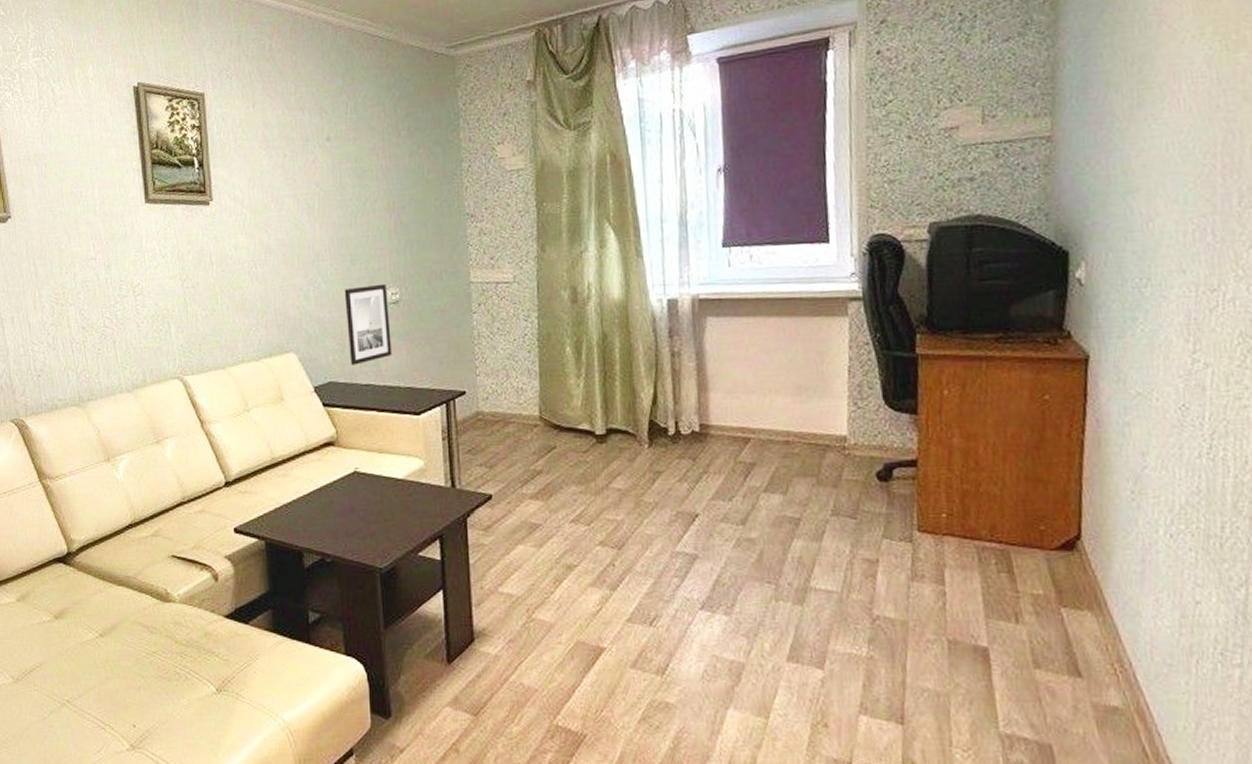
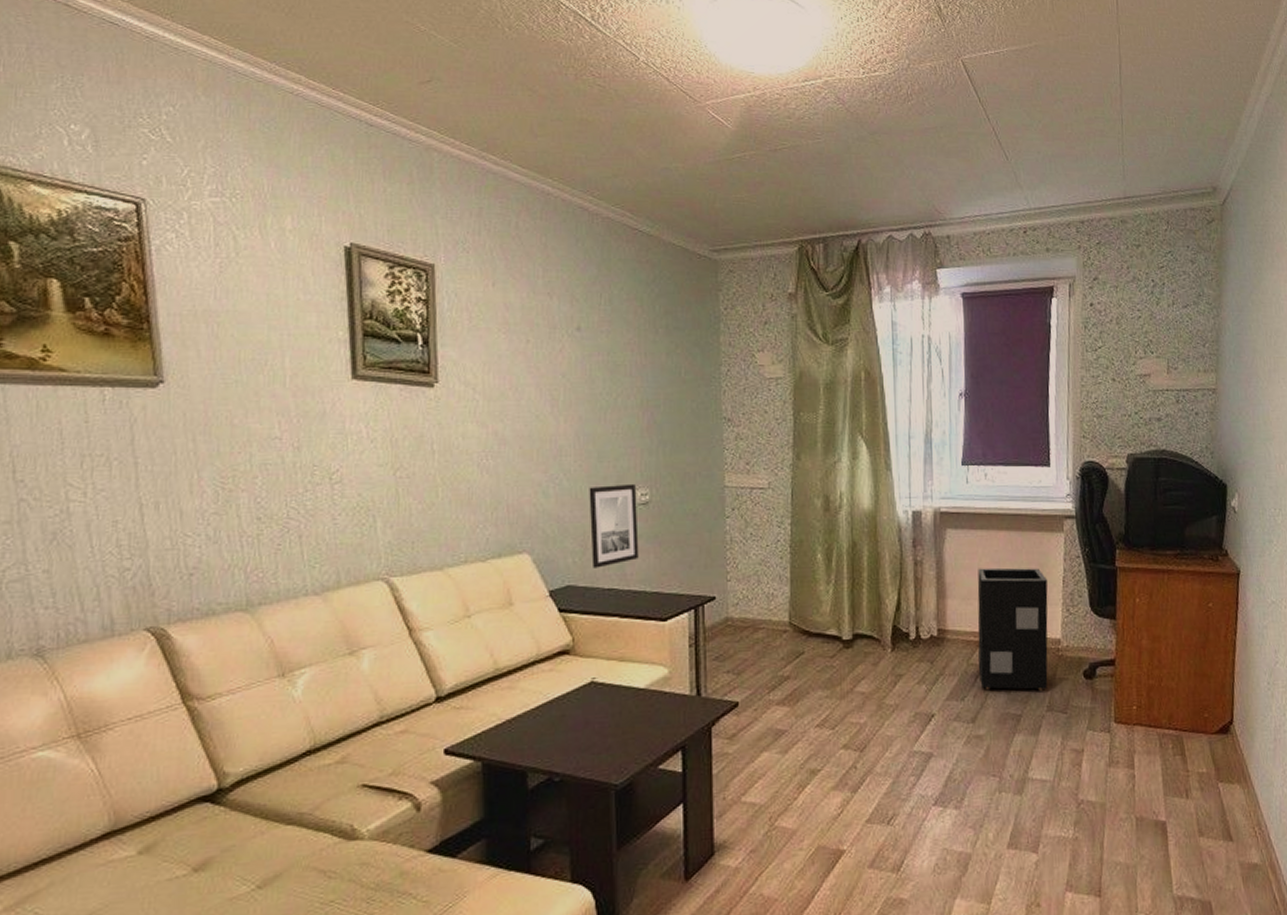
speaker: none [744,357,832,493] -> present [977,567,1048,691]

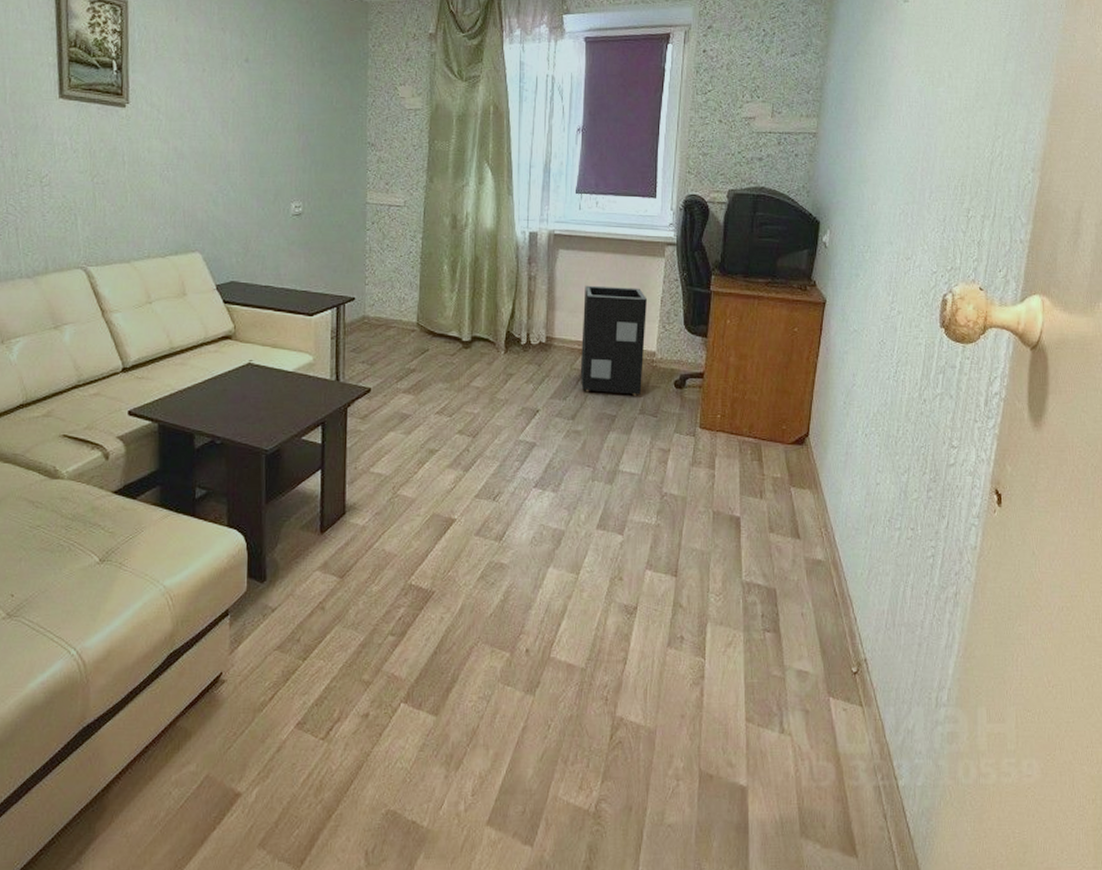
wall art: present [589,483,639,568] -> none [251,197,292,268]

